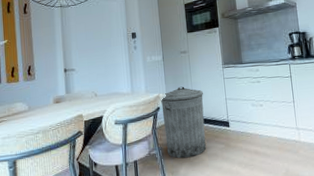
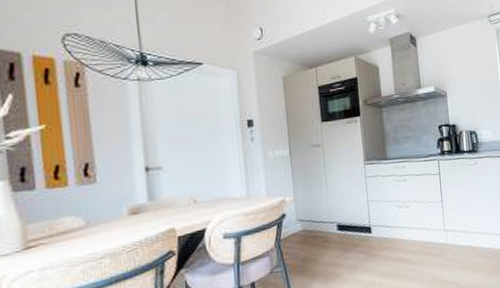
trash can: present [160,86,206,159] -> none [286,187,344,275]

